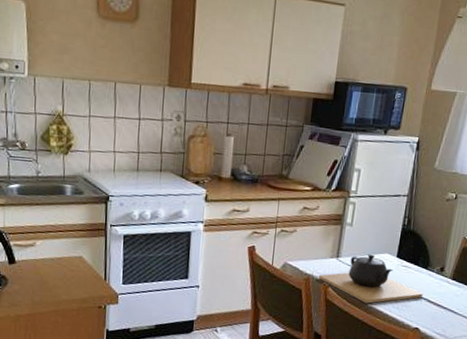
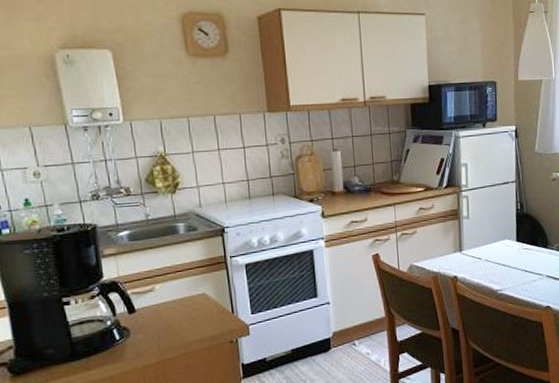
teapot: present [318,254,423,304] -> none [445,242,548,291]

